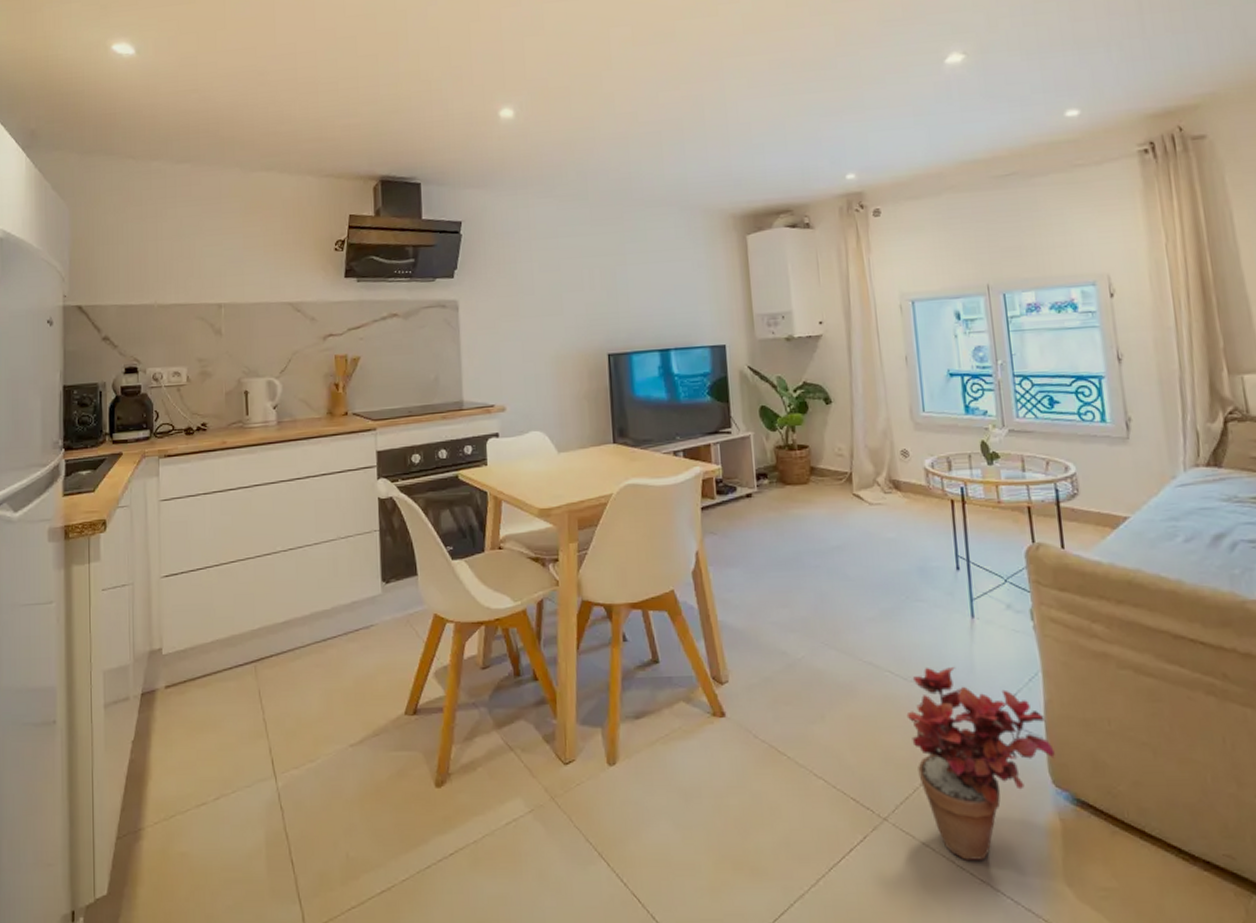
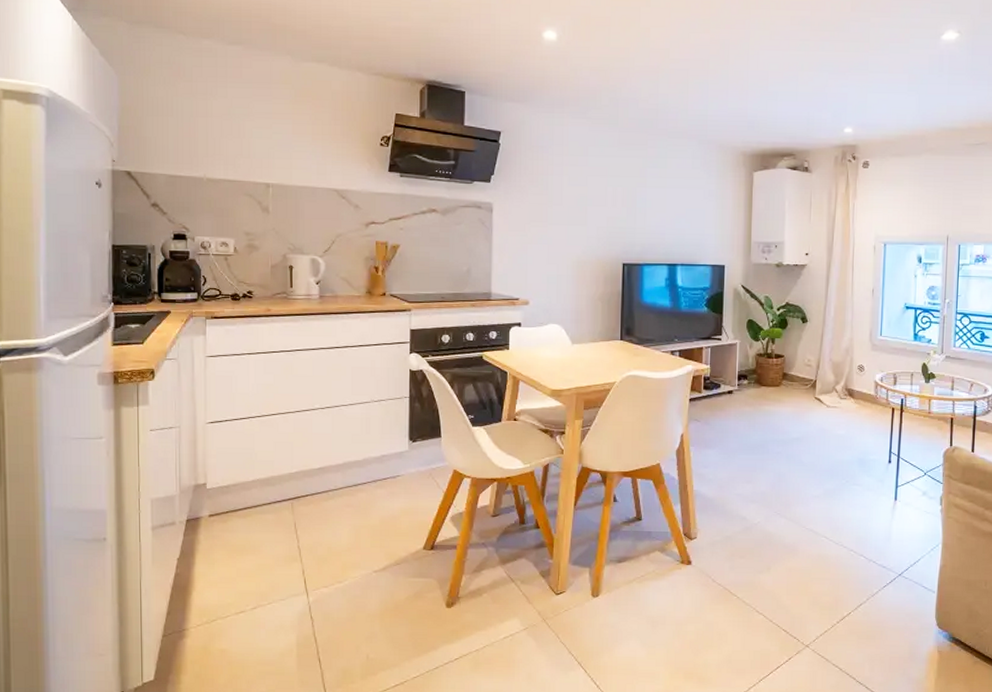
potted plant: present [906,667,1055,860] -> none [834,535,942,678]

